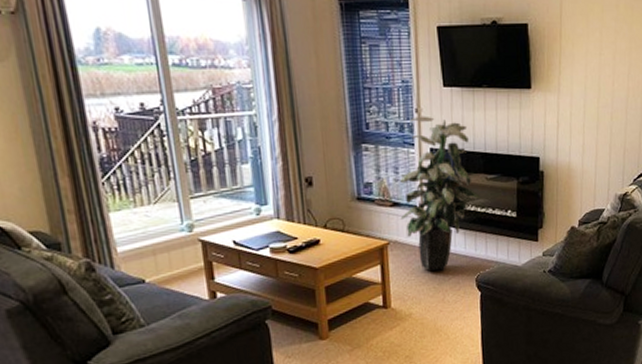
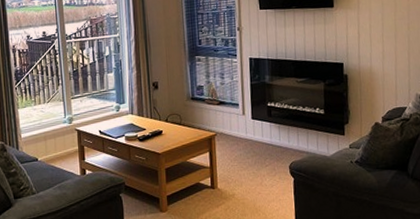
indoor plant: present [399,116,481,271] -> none [224,32,292,159]

